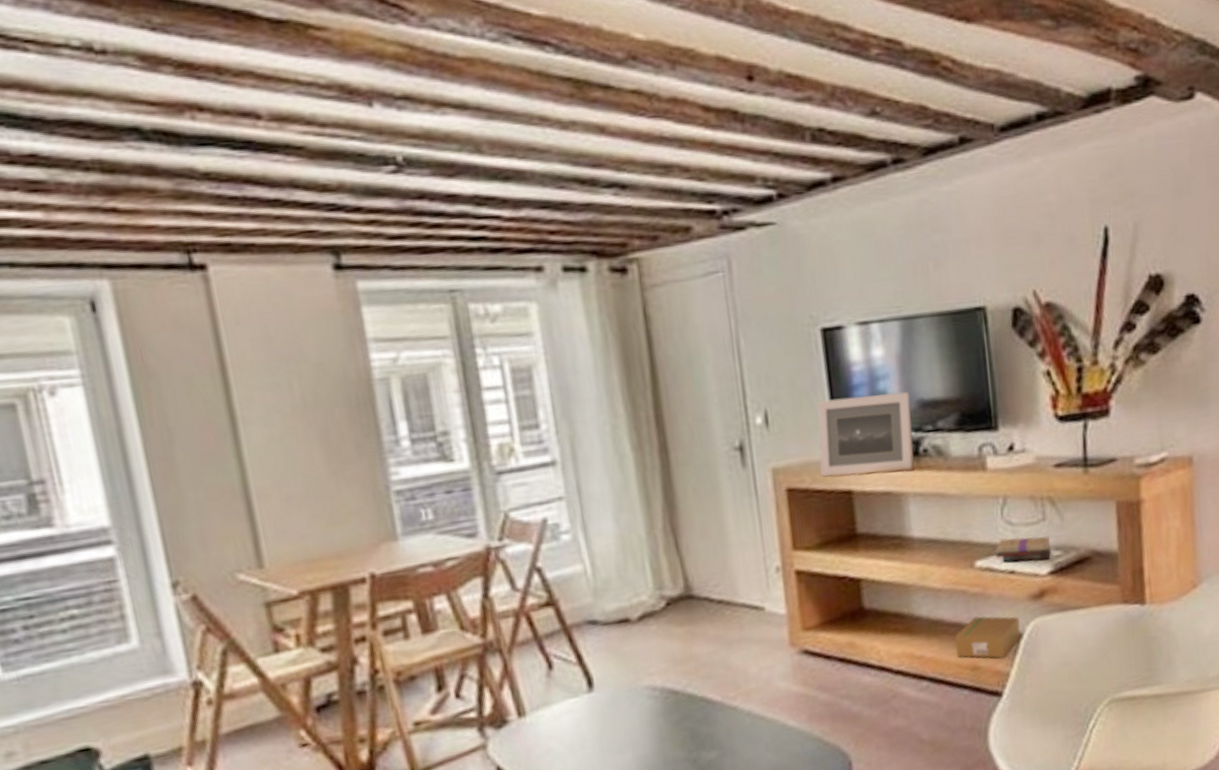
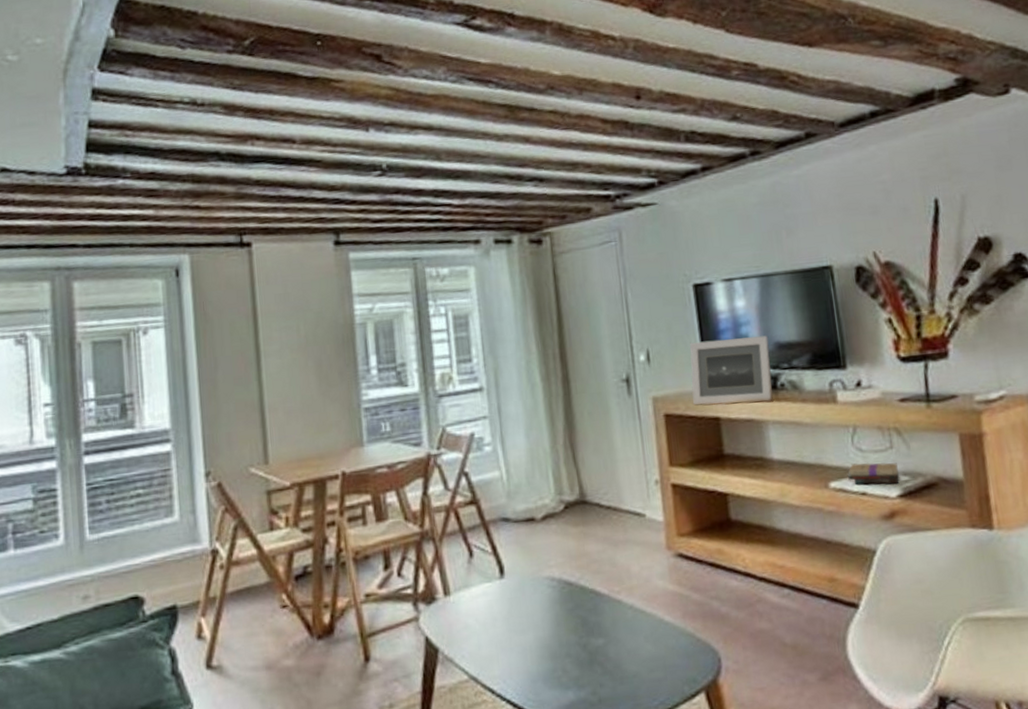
box: present [954,615,1021,660] -> none [812,532,874,573]

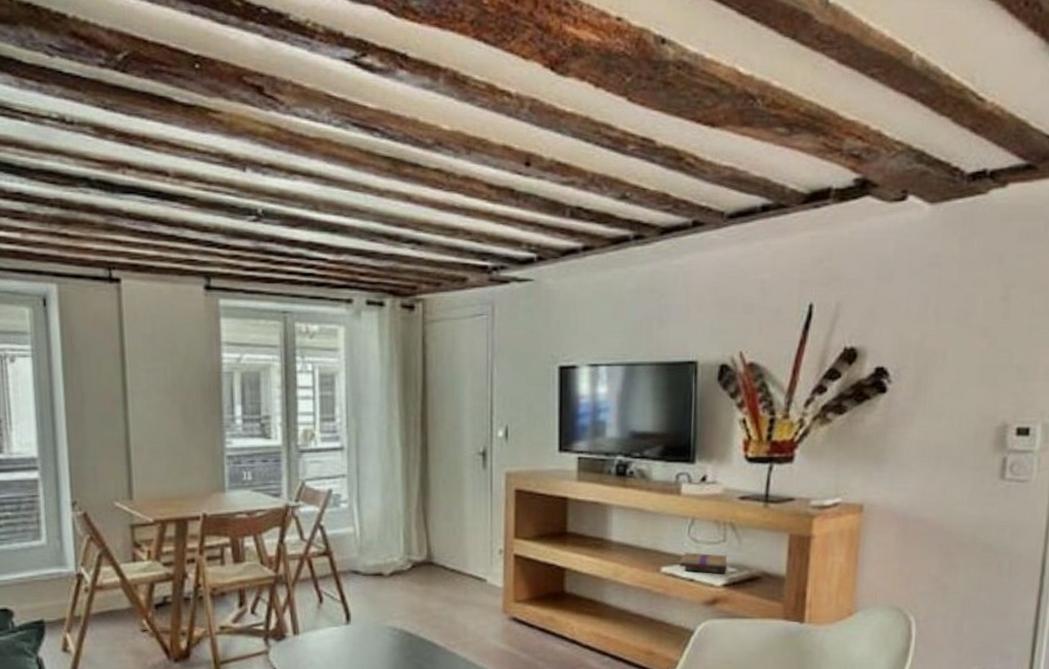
picture frame: present [689,335,773,406] -> none [543,423,625,487]

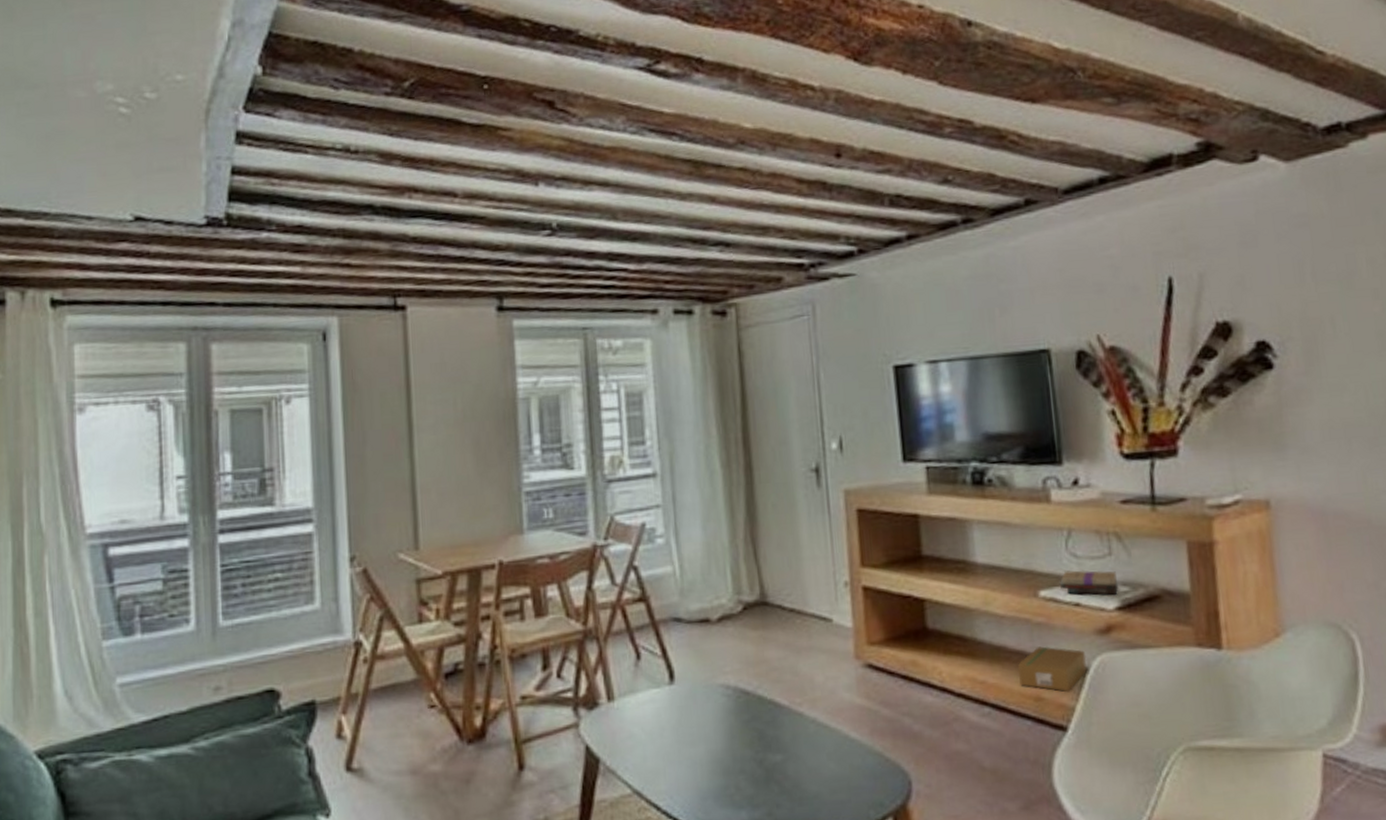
box: none [635,612,693,650] -> present [1017,646,1087,693]

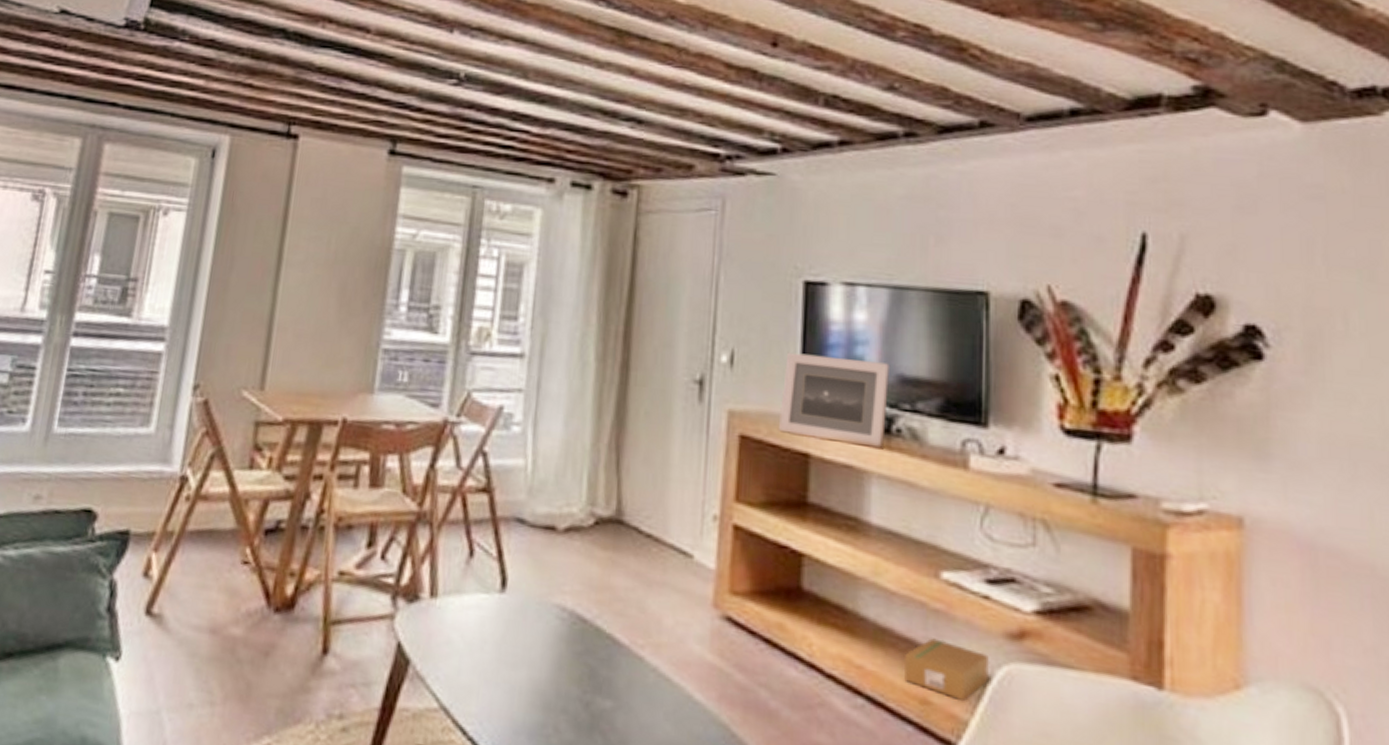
picture frame: none [887,425,979,501] -> present [778,352,891,448]
books: present [1059,570,1119,595] -> none [967,554,1040,595]

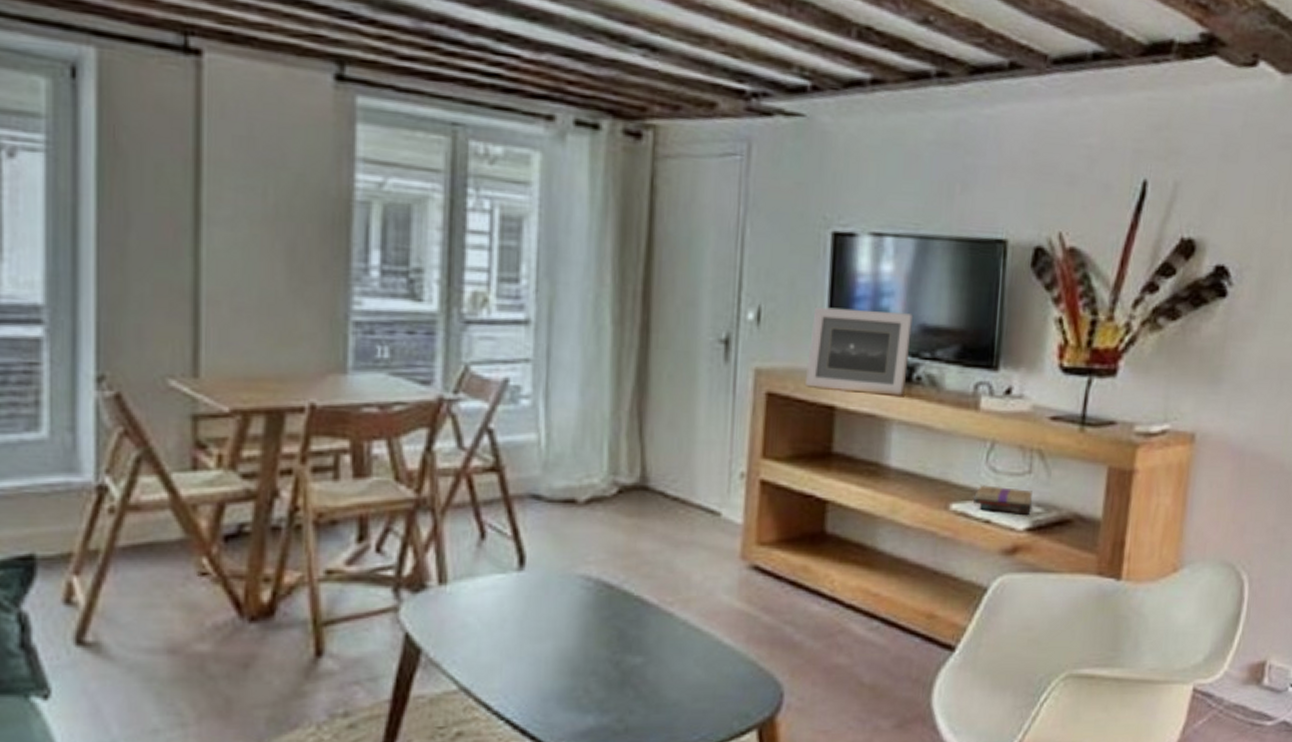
box: present [903,638,990,701] -> none [914,562,987,612]
books: none [967,554,1040,595] -> present [972,485,1033,515]

